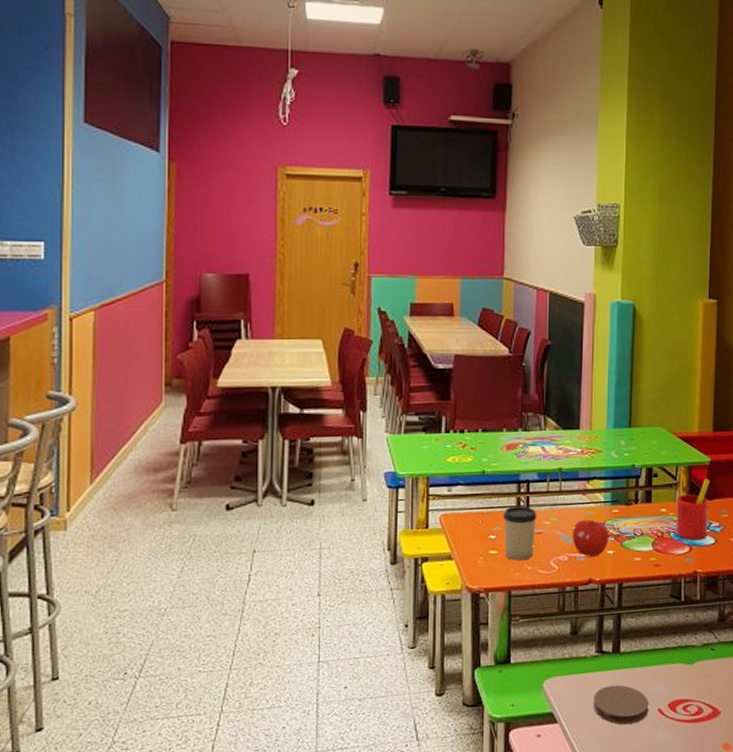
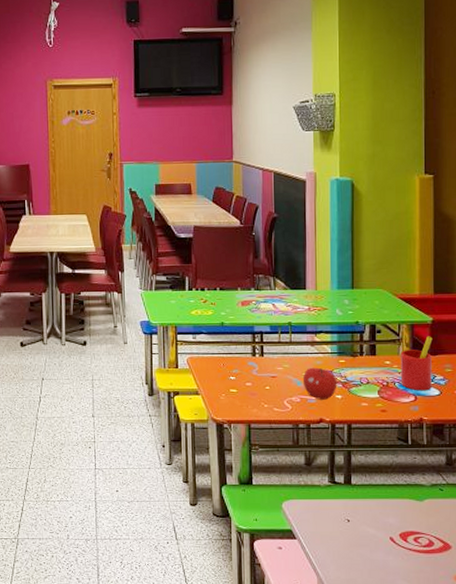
cup: present [503,505,537,561] -> none [241,353,271,400]
coaster: present [593,684,649,725] -> none [328,512,381,548]

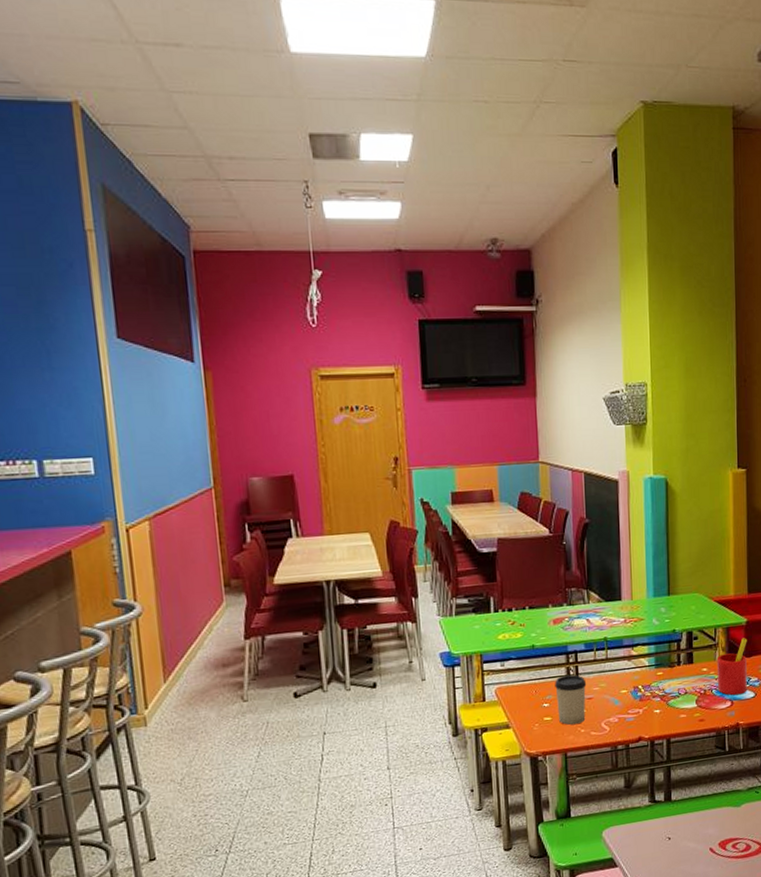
cup: none [241,353,271,400] -> present [555,674,587,725]
fruit: present [302,367,337,400] -> none [620,683,656,717]

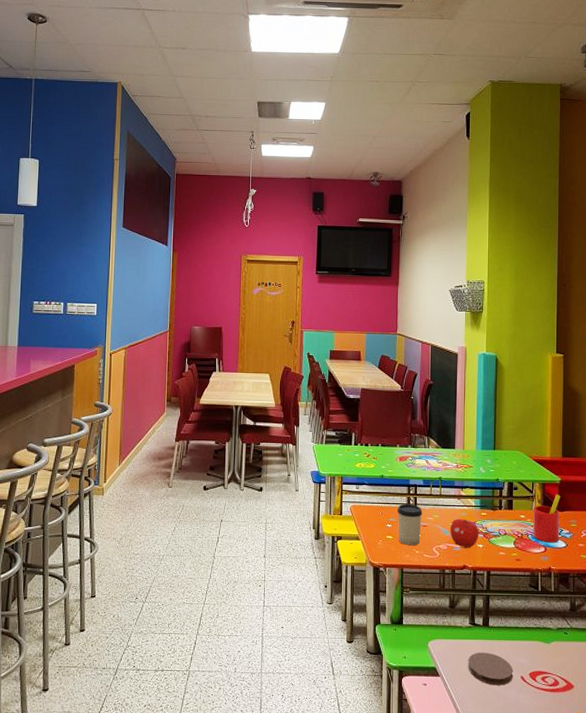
fruit: none [620,683,656,717] -> present [449,518,479,548]
coaster: none [649,829,701,865] -> present [468,652,513,686]

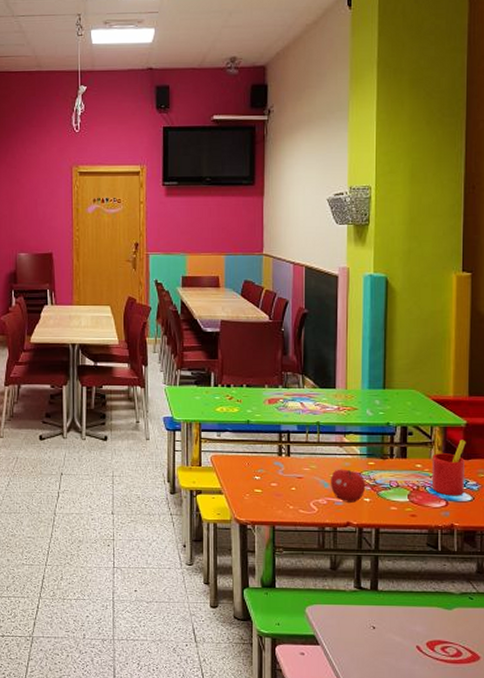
cup: present [397,503,423,546] -> none [267,452,298,501]
coaster: present [468,652,513,686] -> none [353,619,407,656]

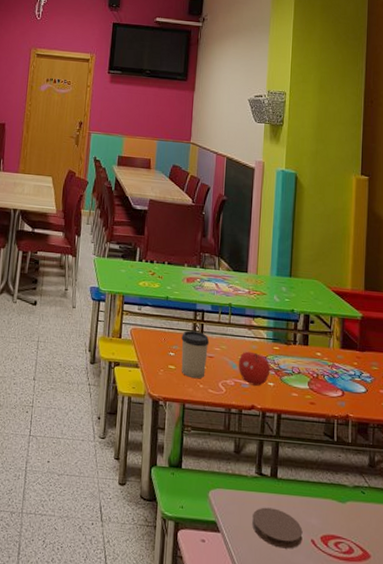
cup: none [267,452,298,501] -> present [181,330,210,379]
coaster: none [353,619,407,656] -> present [252,507,303,549]
straw: present [431,440,466,496] -> none [329,331,361,387]

